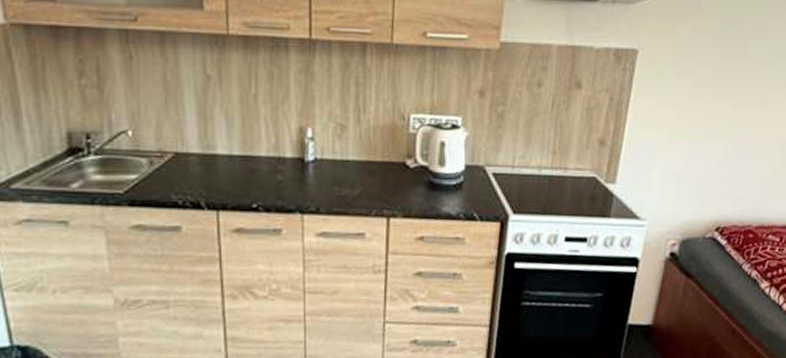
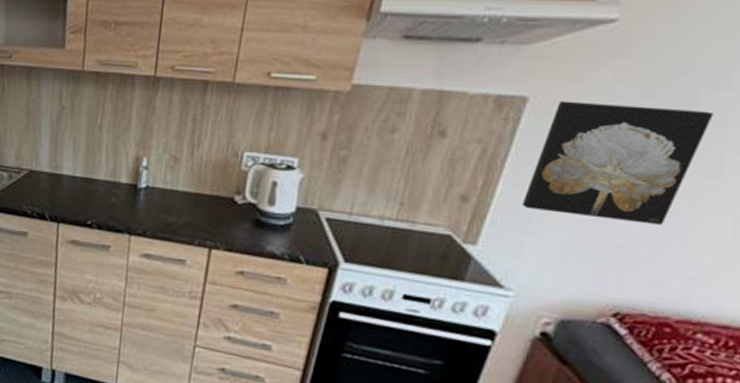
wall art: none [644,52,758,151] -> present [522,101,714,225]

